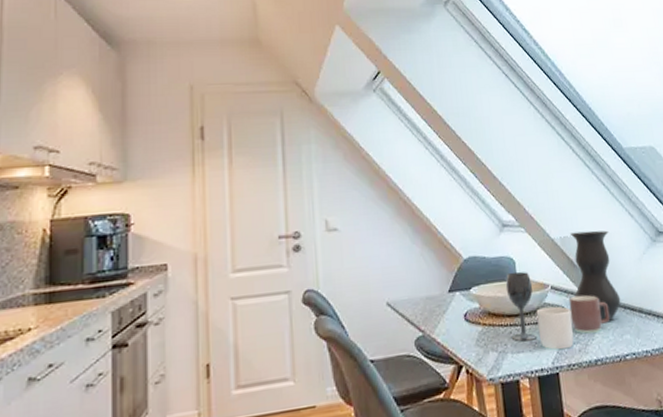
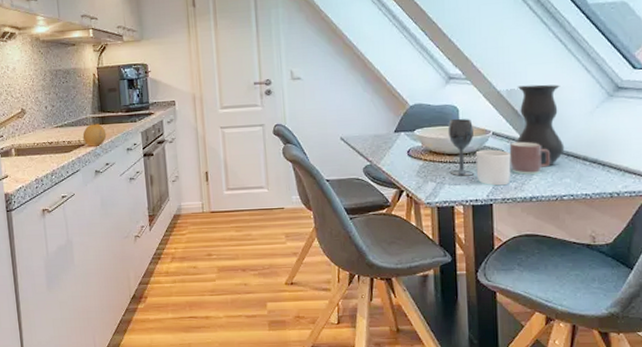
fruit: none [13,303,54,340] -> present [82,124,107,147]

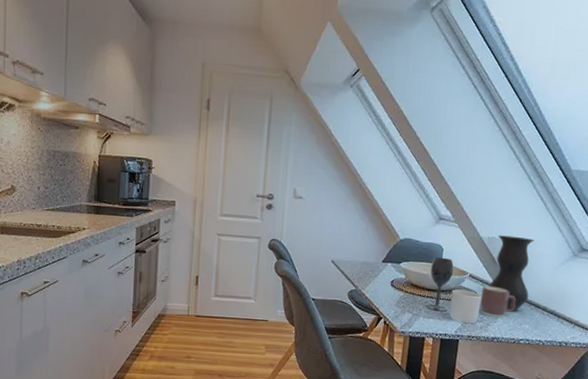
fruit: present [82,124,107,147] -> none [74,212,100,236]

